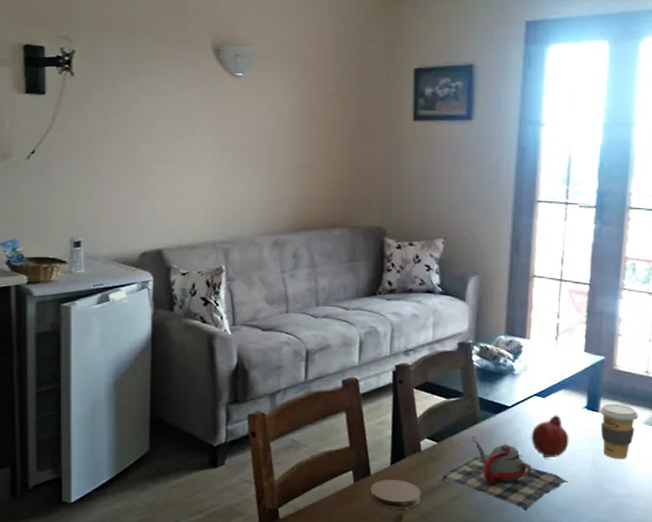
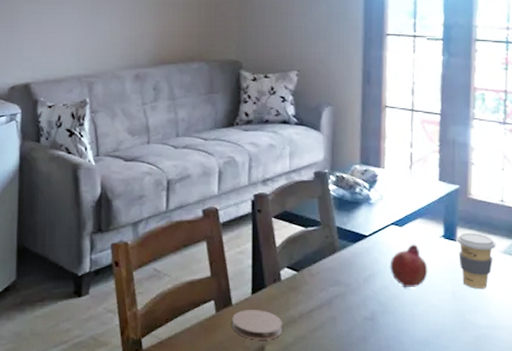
teapot: present [439,437,568,511] -> none [300,266,429,342]

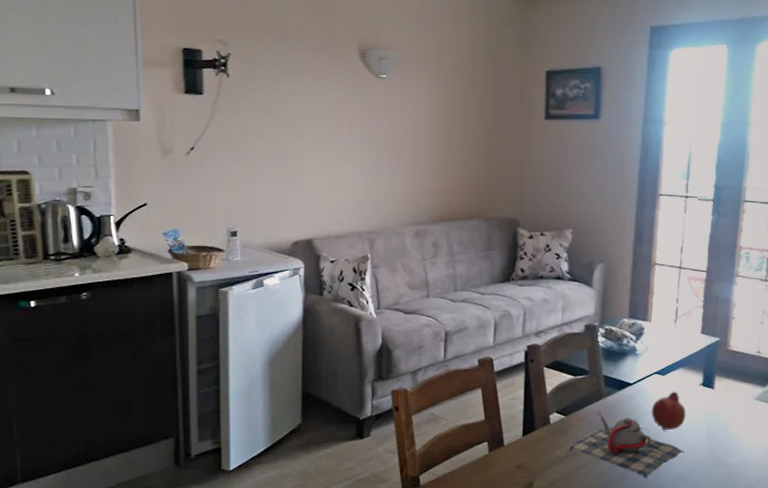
coaster: present [232,310,283,340] -> none [504,450,551,477]
teapot: none [300,266,429,342] -> present [567,411,684,478]
coffee cup: present [457,233,496,288] -> none [714,381,750,431]

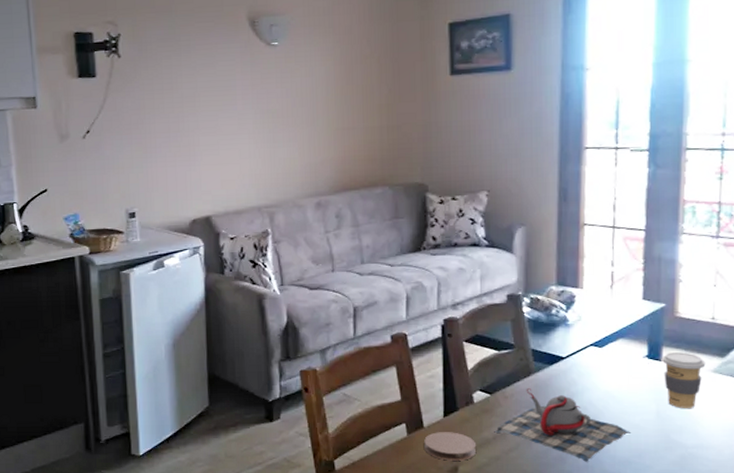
coaster: none [504,450,551,477] -> present [424,432,477,461]
fruit: present [651,391,686,431] -> none [588,365,630,409]
coffee cup: none [714,381,750,431] -> present [662,352,706,408]

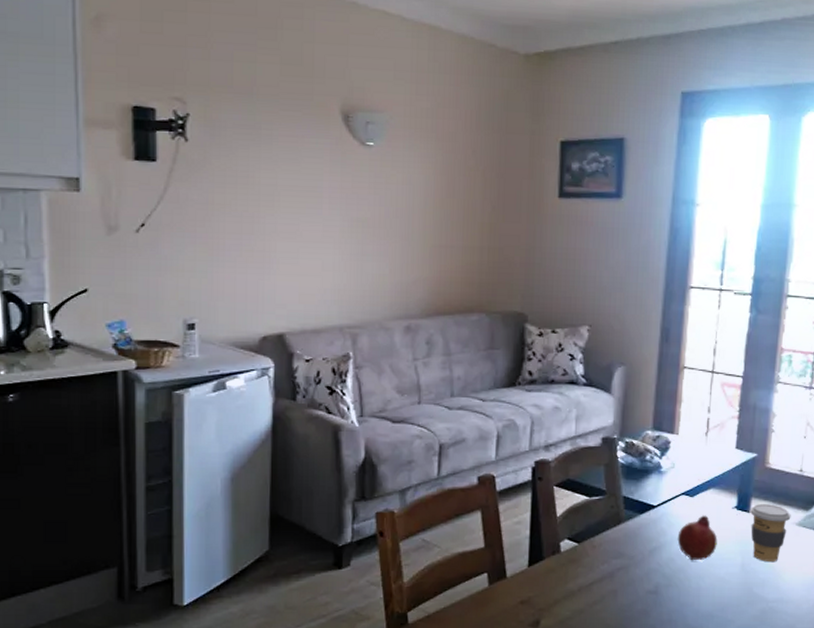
coaster: present [424,432,477,461] -> none [506,583,561,614]
teapot: present [494,388,631,462] -> none [579,538,715,616]
fruit: none [588,365,630,409] -> present [677,515,718,561]

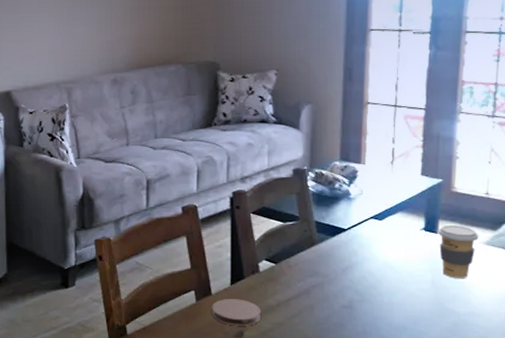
coaster: none [506,583,561,614] -> present [212,299,261,326]
fruit: present [677,515,718,561] -> none [368,237,407,279]

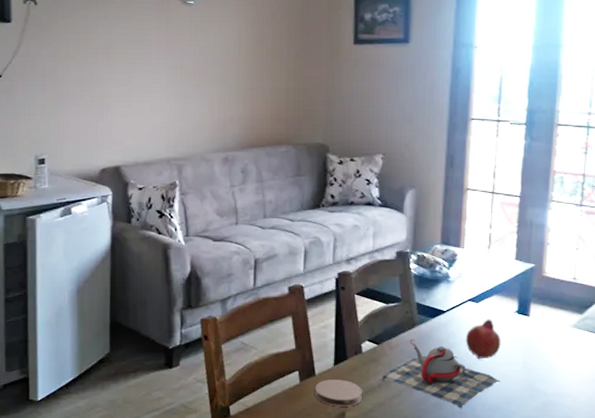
teapot: none [278,258,407,328] -> present [379,339,500,408]
fruit: none [368,237,407,279] -> present [465,319,501,360]
coffee cup: present [438,225,479,278] -> none [530,309,567,359]

